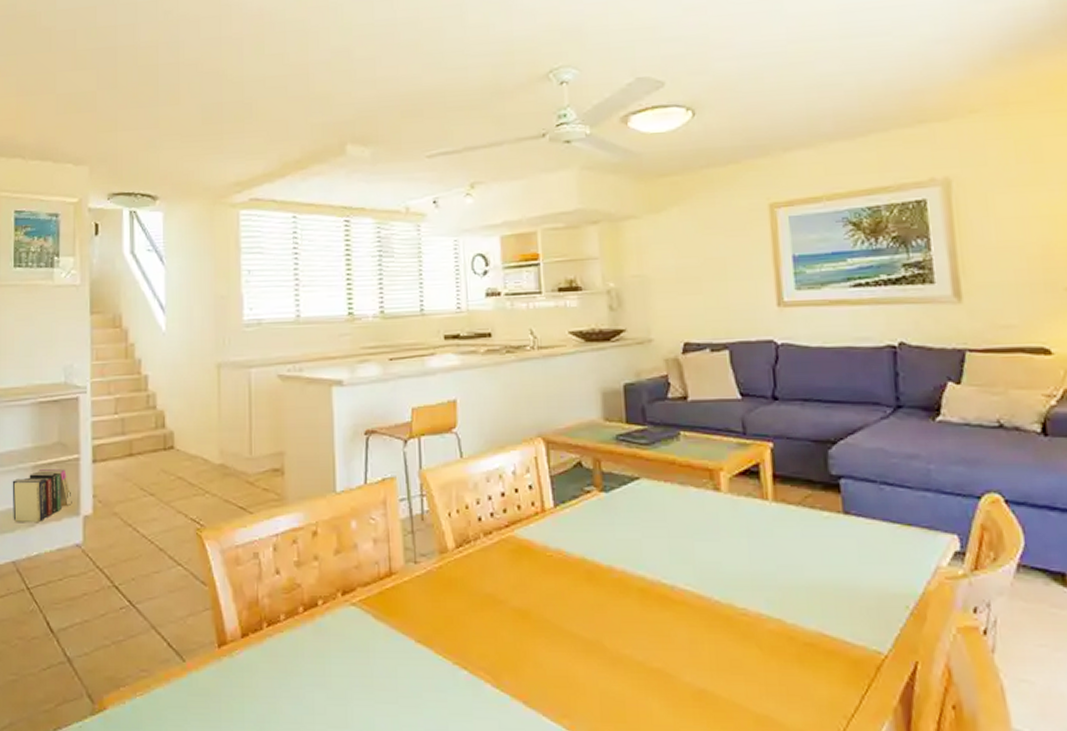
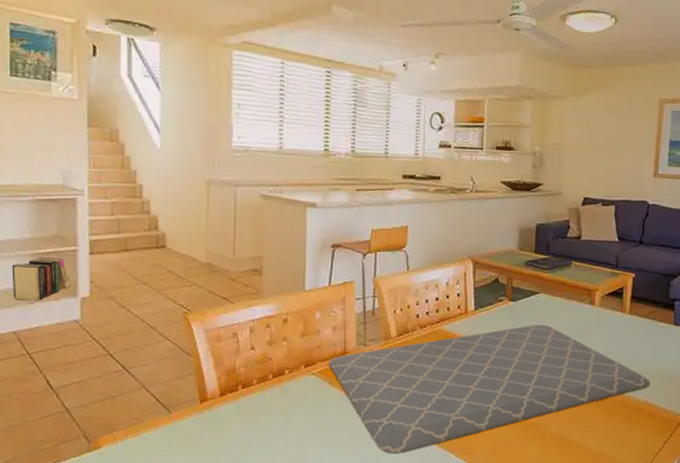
placemat: none [370,522,822,718] -> present [328,324,650,454]

